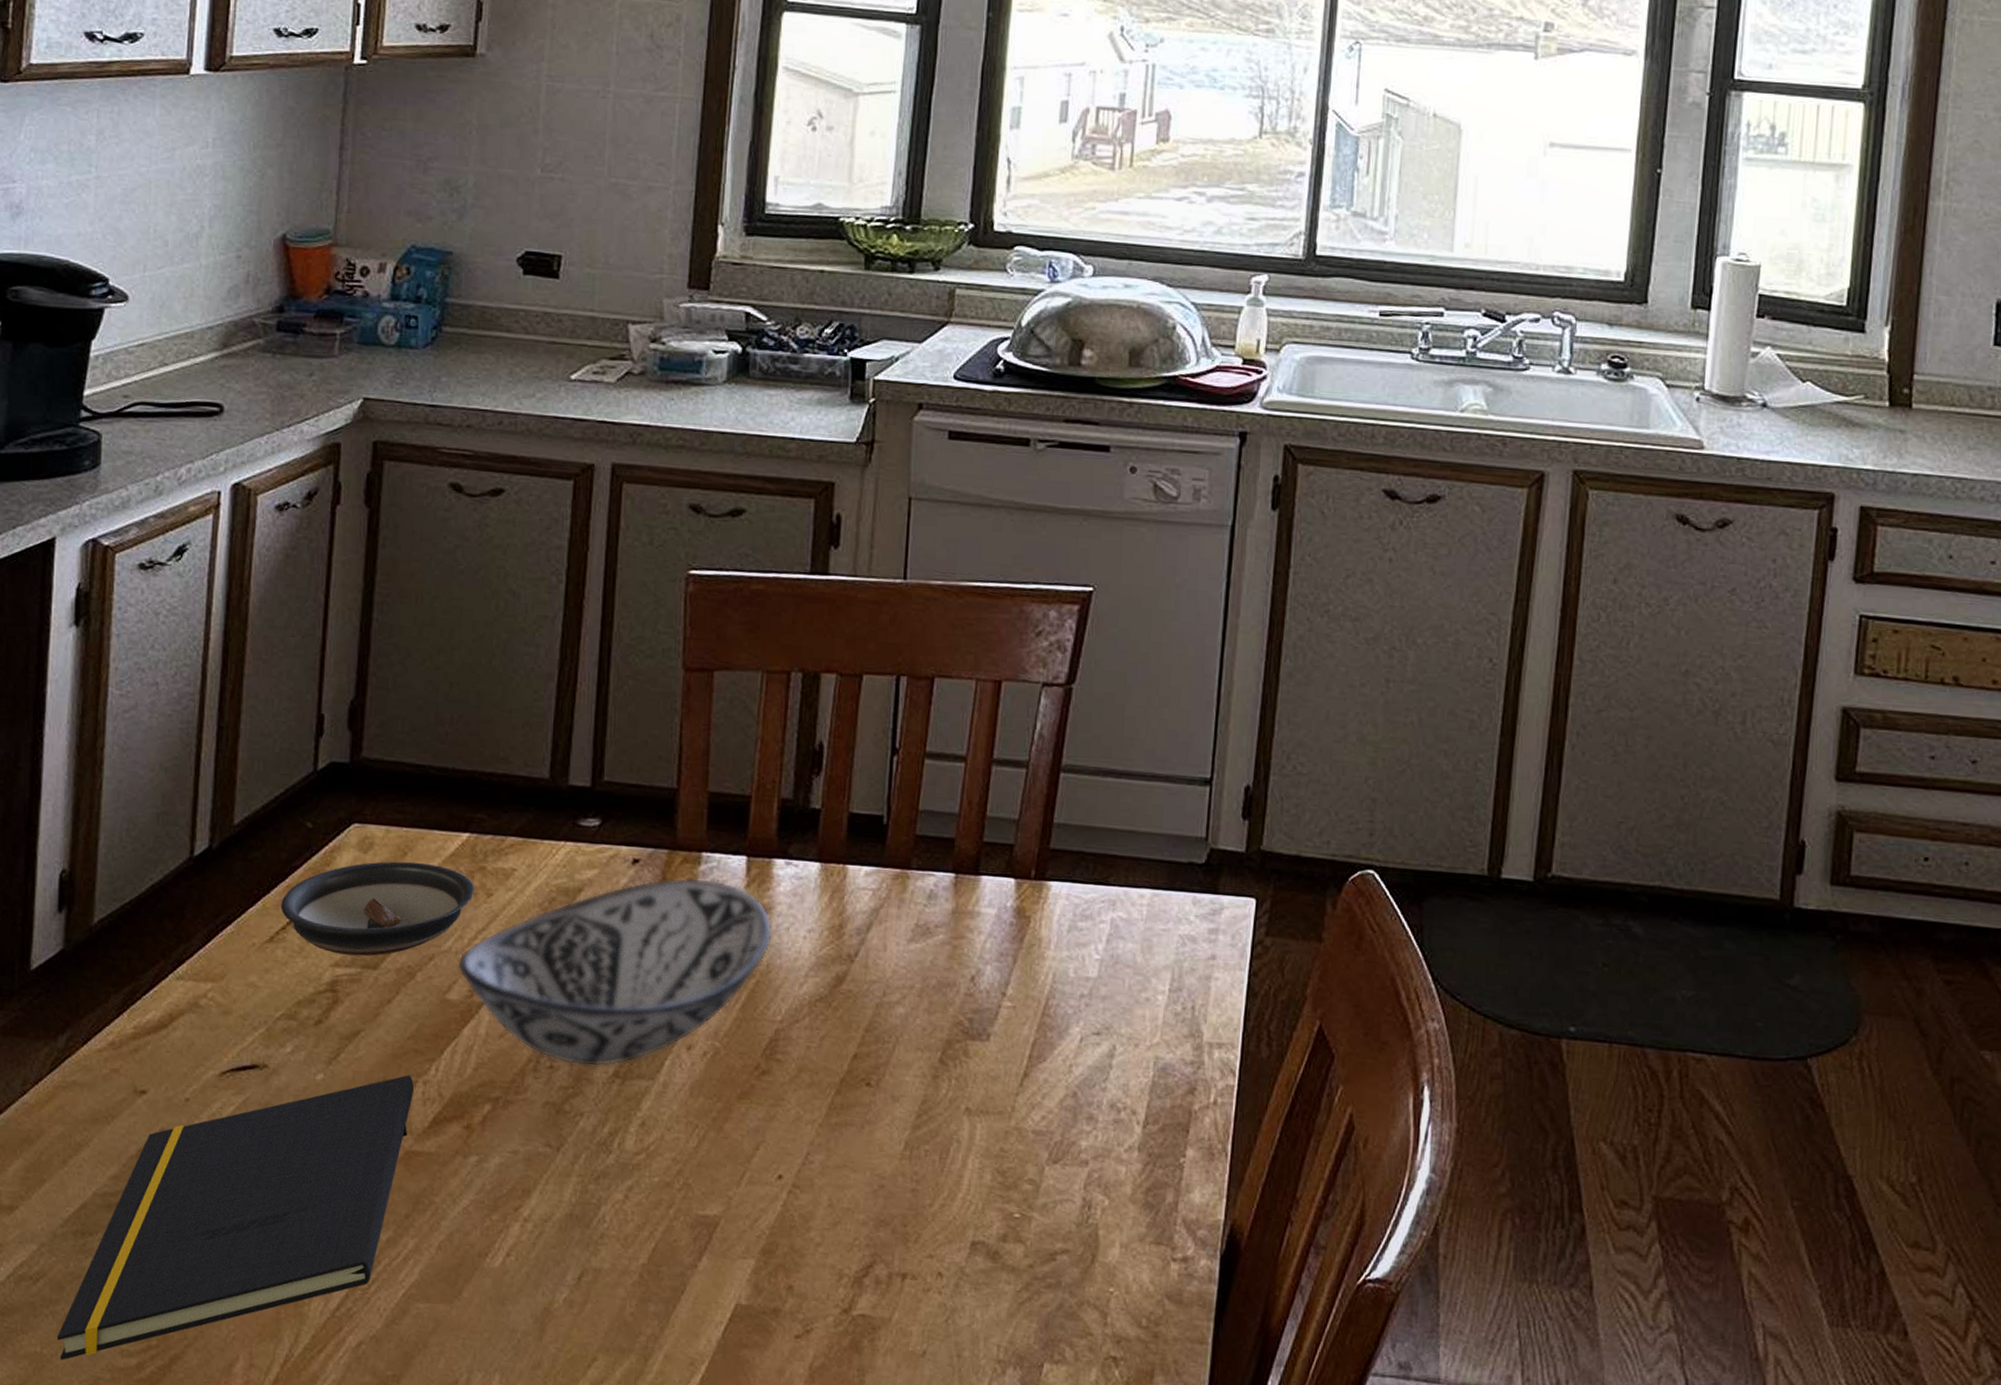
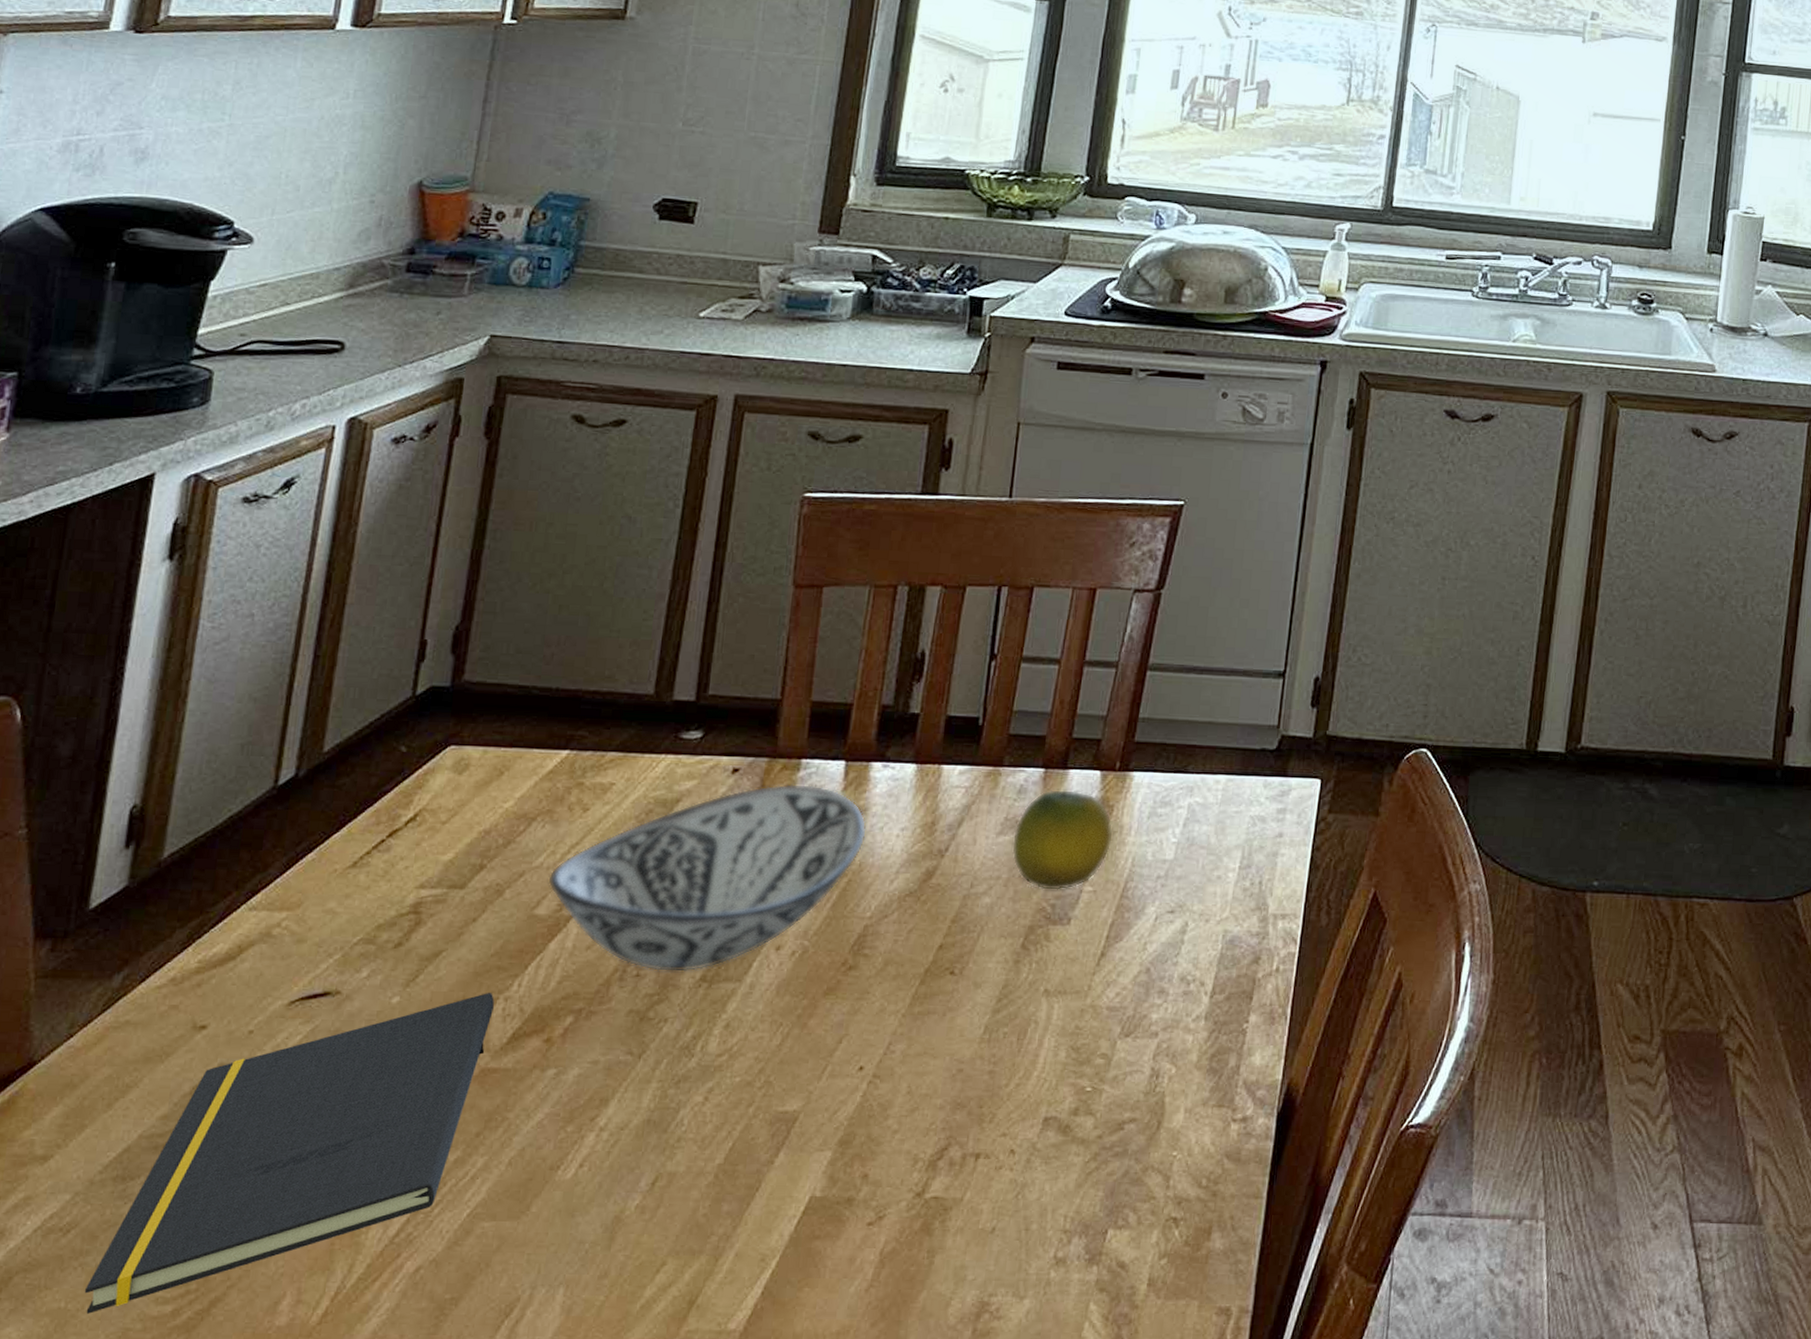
saucer: present [281,861,475,957] -> none [367,780,571,877]
fruit: none [924,896,1031,1005] -> present [1011,789,1113,891]

